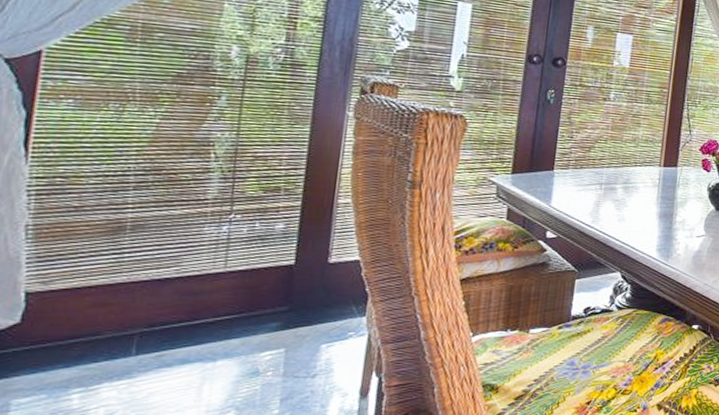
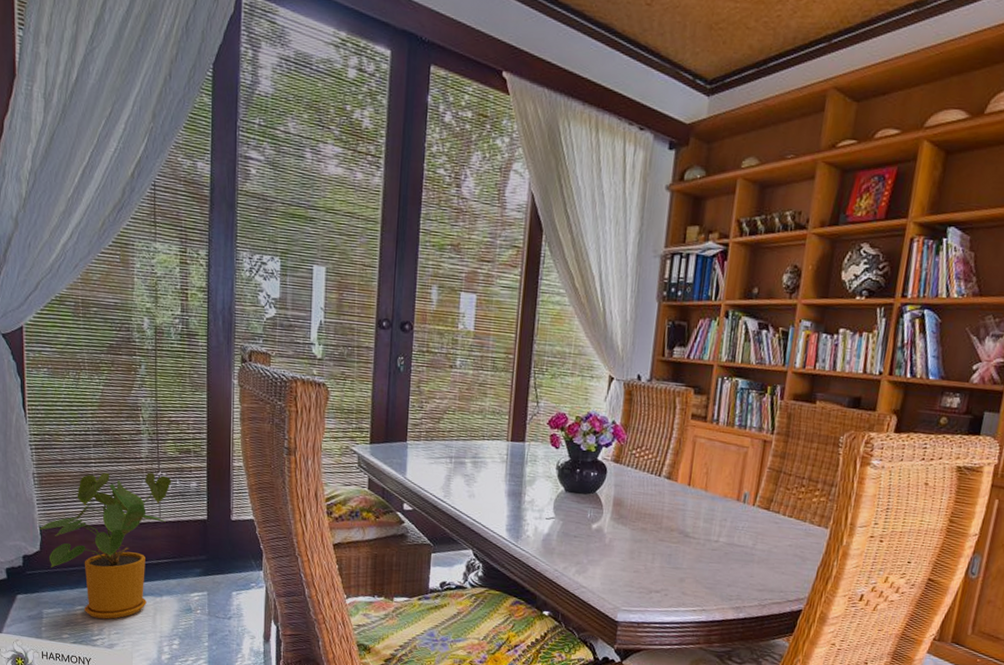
house plant: none [20,215,249,400] -> present [37,472,172,620]

